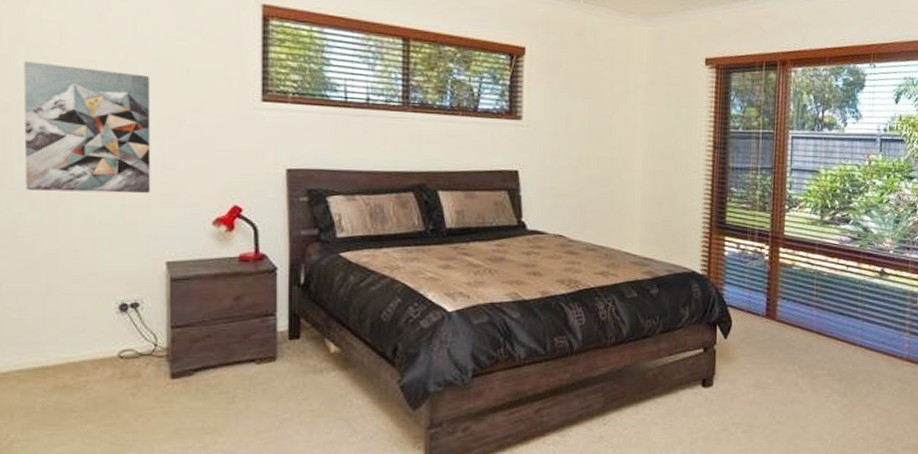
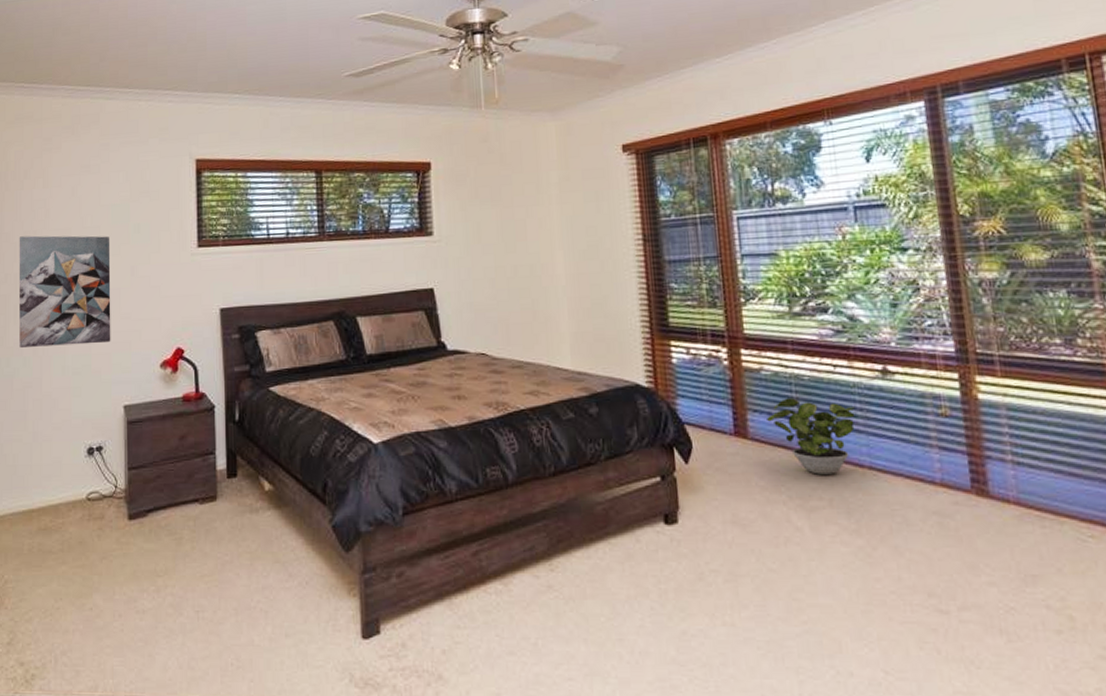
potted plant: none [792,289,857,350] -> present [767,398,855,475]

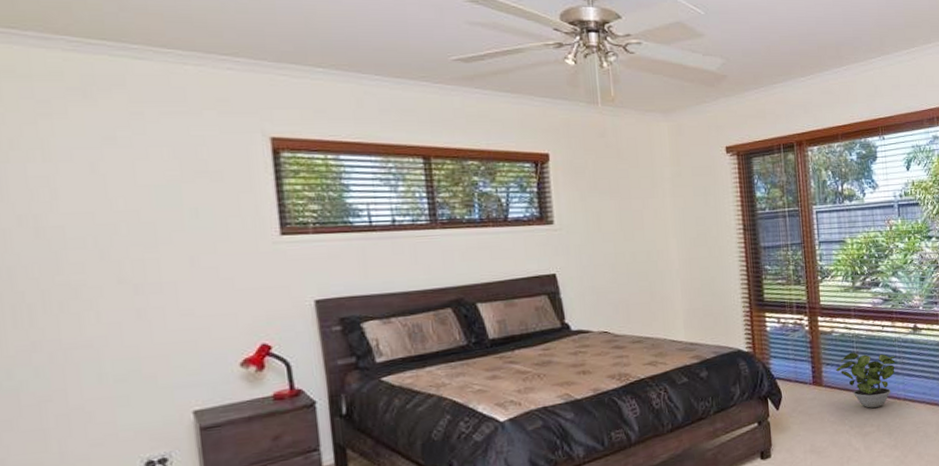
wall art: present [18,235,111,347] -> none [9,220,169,356]

